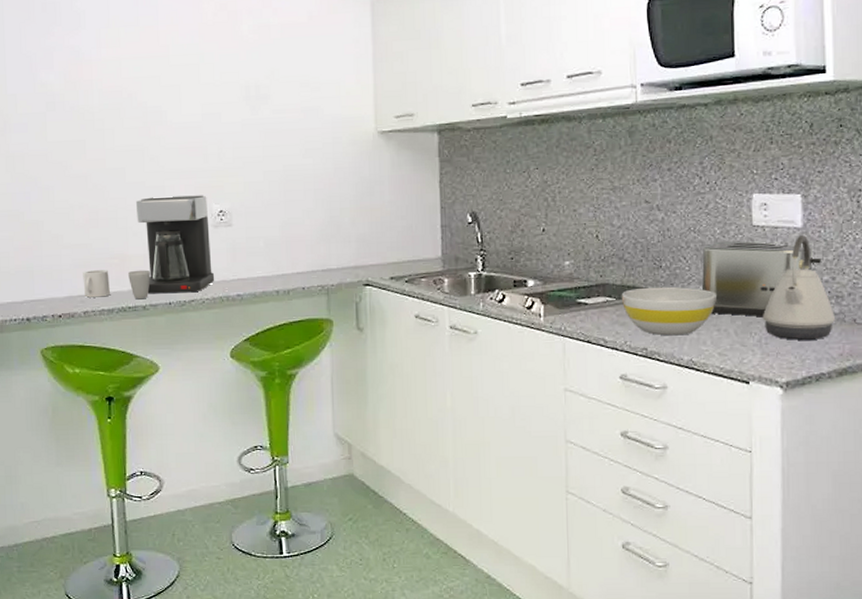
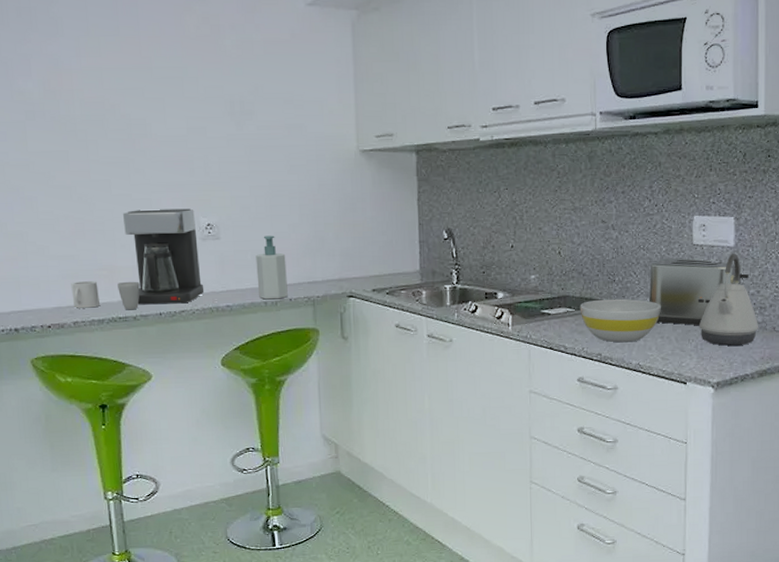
soap bottle: none [268,221,301,289] -> present [256,235,288,300]

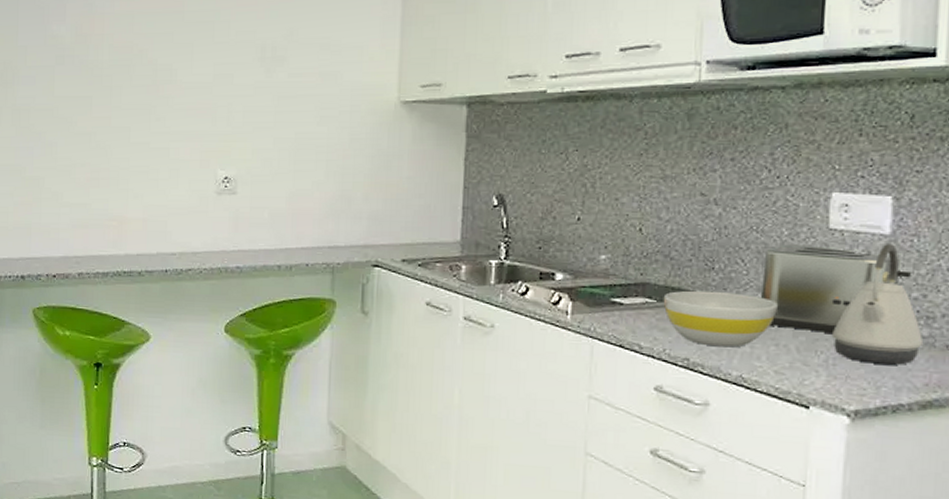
mug: present [71,281,101,308] -> none [79,231,107,260]
cup: present [117,281,140,310] -> none [126,234,148,265]
coffee maker: present [122,208,205,304] -> none [138,159,215,262]
soap bottle: present [256,235,288,300] -> none [272,192,306,264]

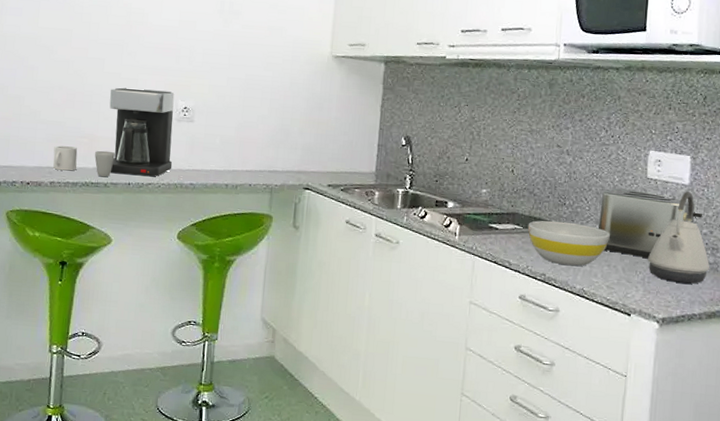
mug: none [79,231,107,260] -> present [53,145,78,171]
cup: none [126,234,148,265] -> present [94,150,115,178]
coffee maker: none [138,159,215,262] -> present [109,87,175,177]

